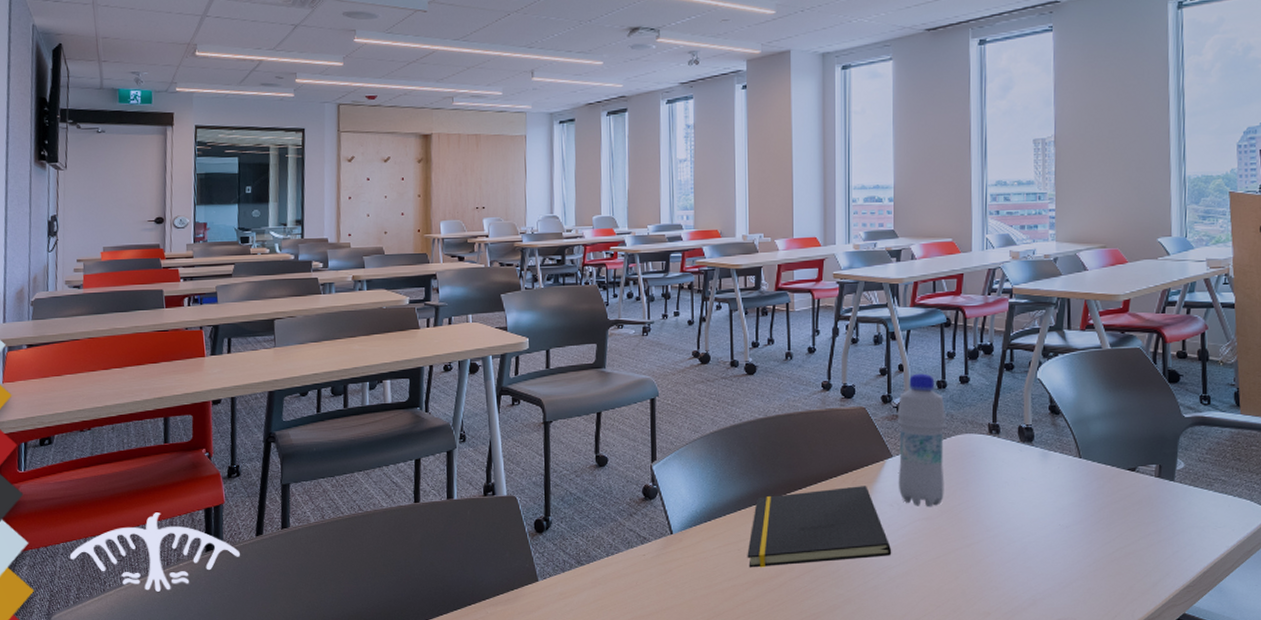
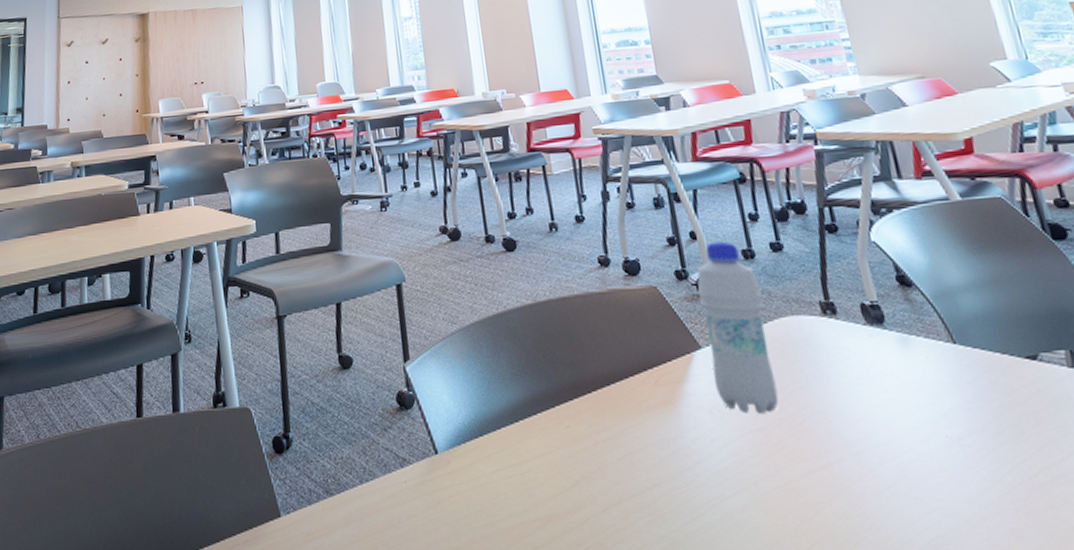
notepad: present [747,486,892,568] -> none [533,387,723,499]

